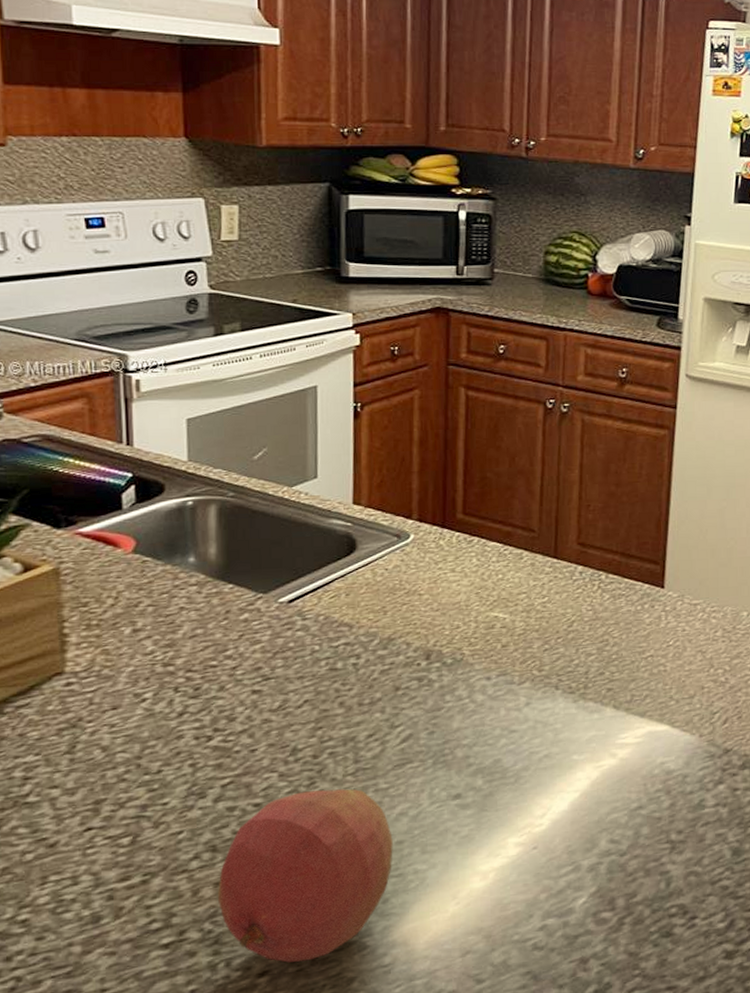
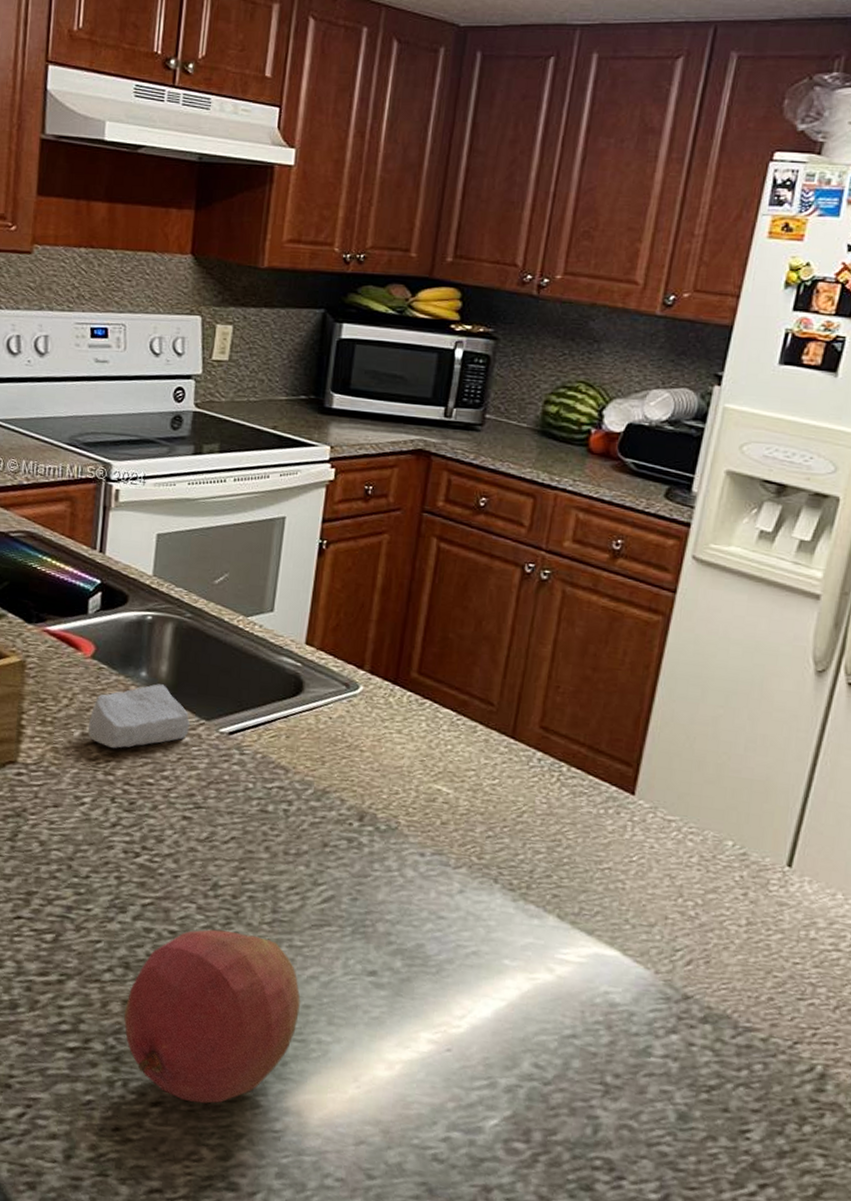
soap bar: none [138,566,248,638] -> present [87,684,191,748]

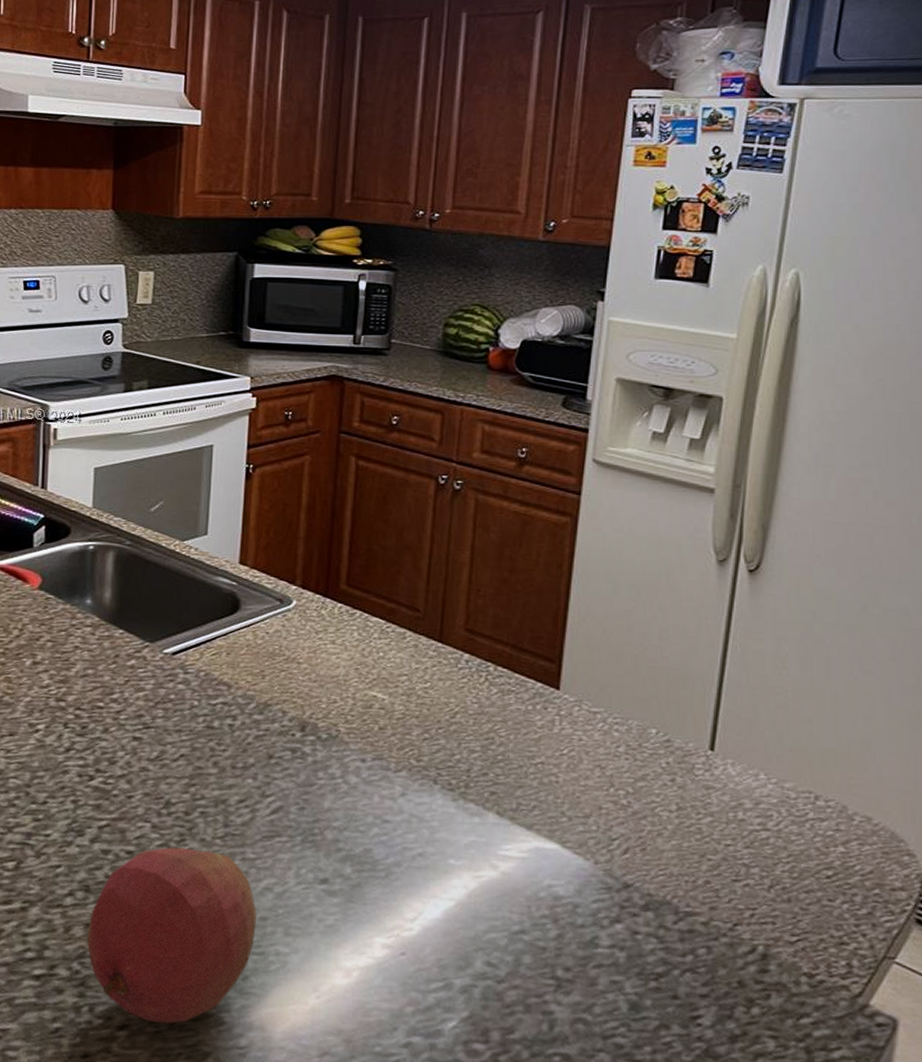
soap bar: present [87,684,191,748] -> none [38,610,136,675]

